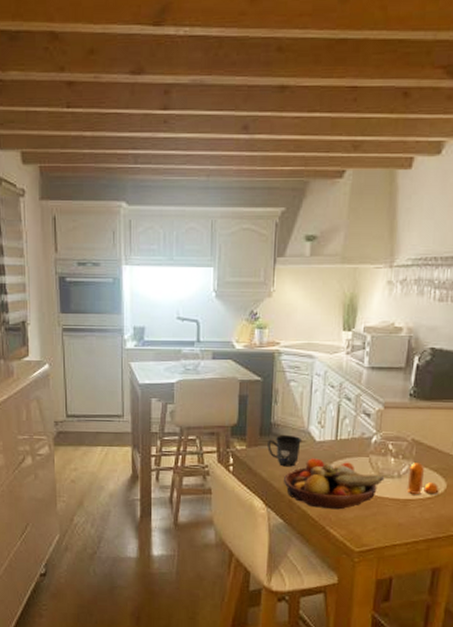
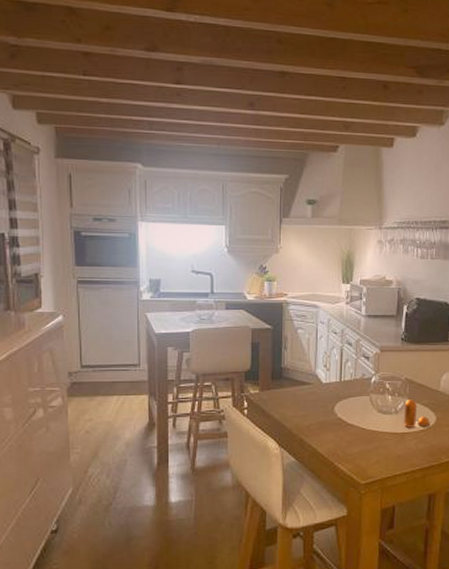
mug: present [267,434,301,467] -> none [279,378,309,408]
fruit bowl: present [284,458,385,510] -> none [295,399,384,446]

